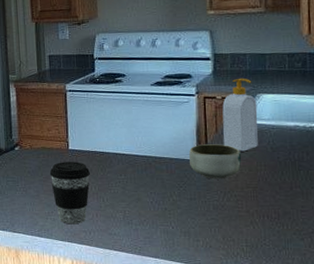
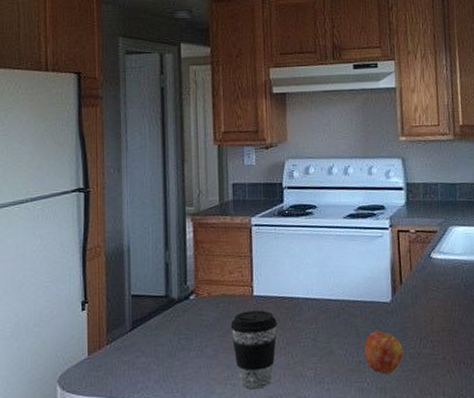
apple: none [169,184,207,221] -> present [364,330,404,374]
bowl: present [189,144,242,180] -> none [384,283,437,324]
soap bottle: present [222,78,258,152] -> none [416,209,452,291]

